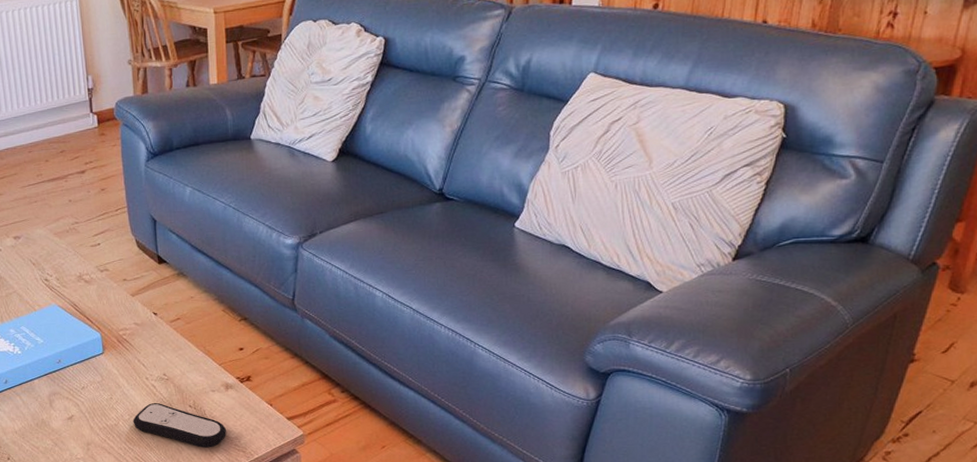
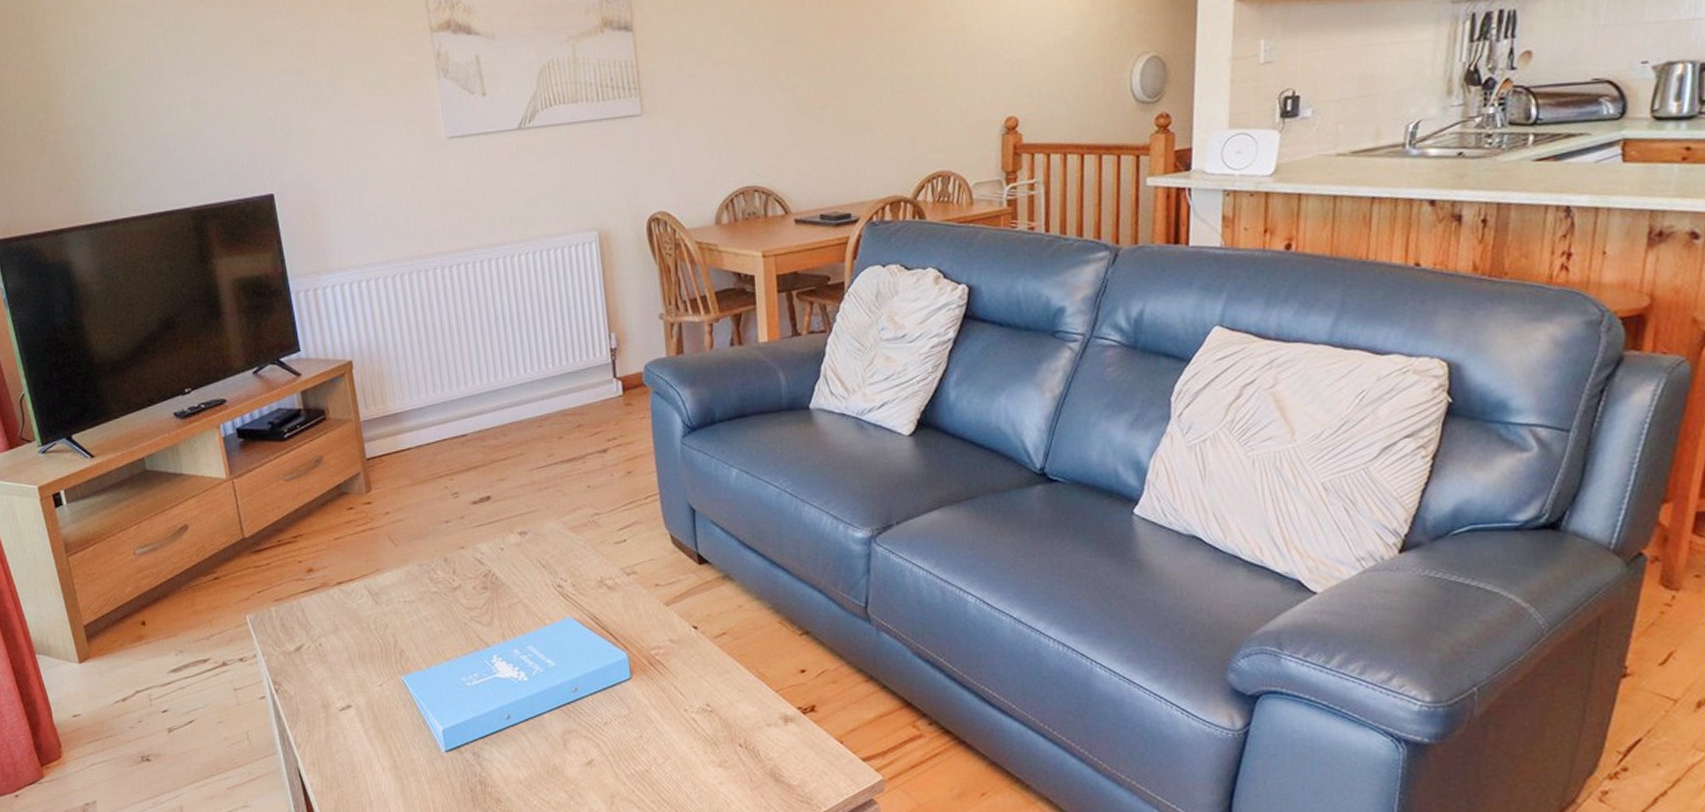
remote control: present [133,403,227,448] -> none [668,742,787,799]

